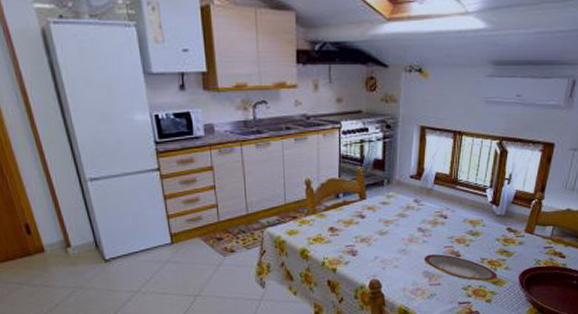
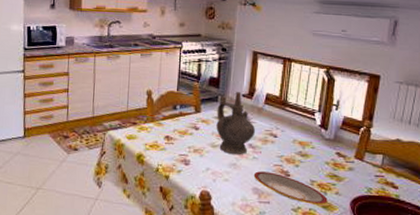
ceremonial vessel: none [383,173,425,241] -> present [216,92,256,155]

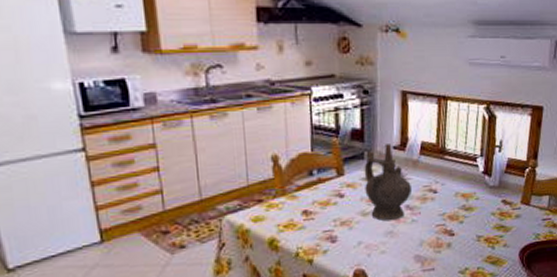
plate: present [253,171,328,205] -> none [414,234,496,263]

